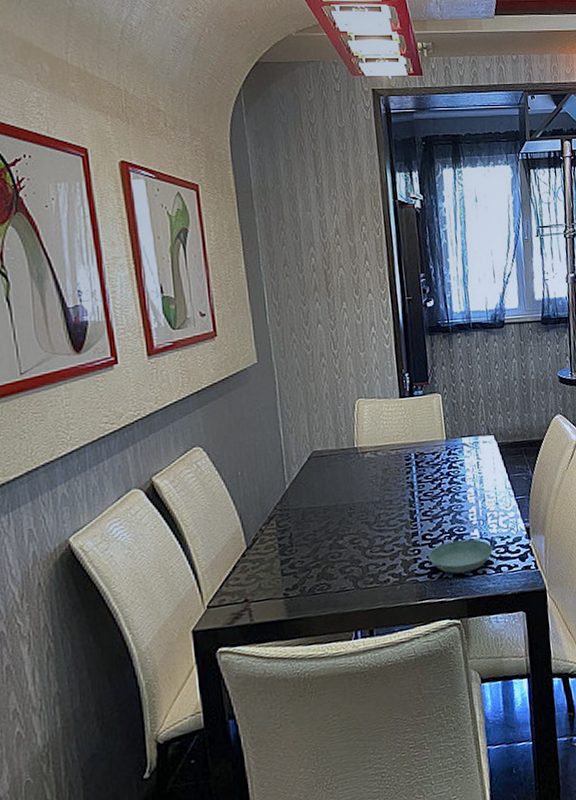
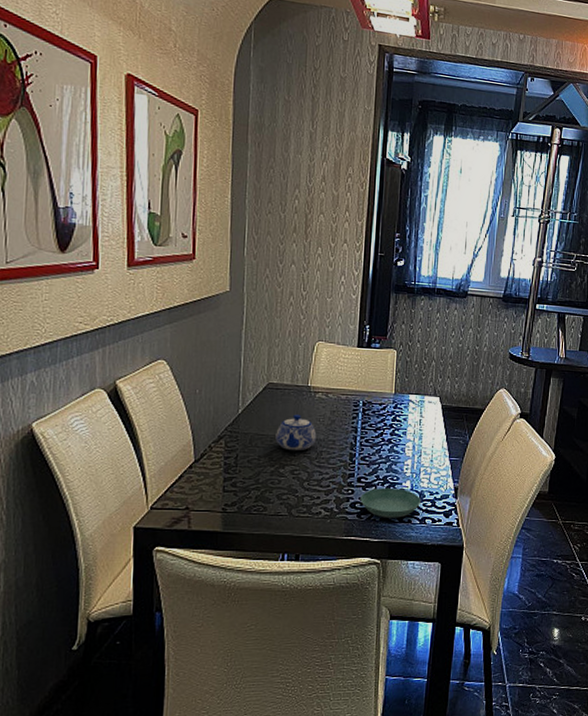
teapot: none [328,479,372,519] -> present [275,414,317,451]

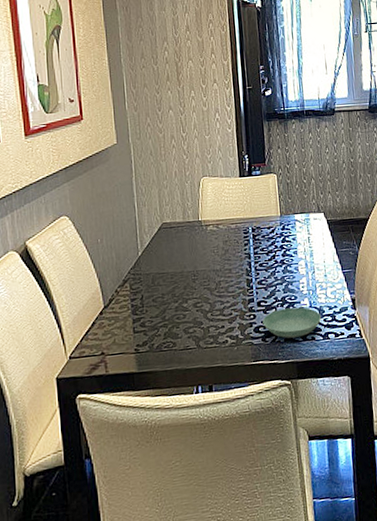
teapot: present [275,414,317,451] -> none [175,249,214,285]

